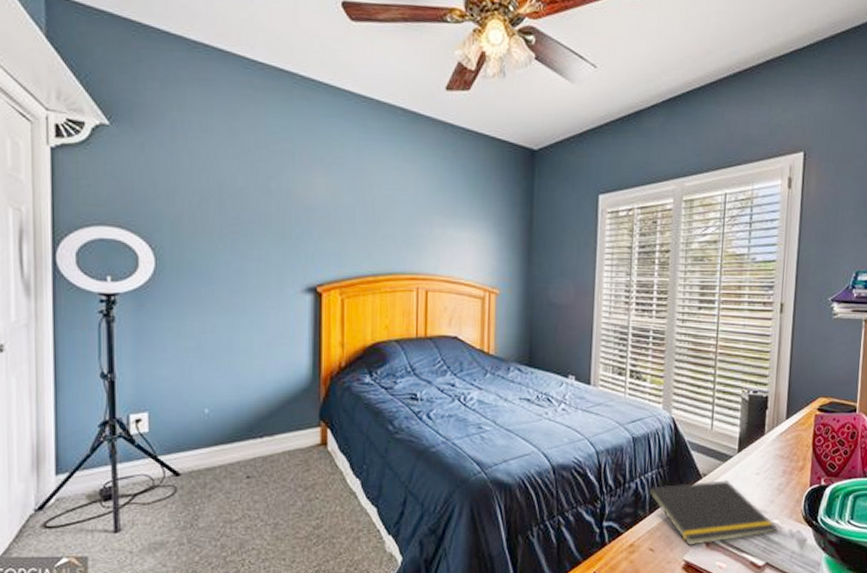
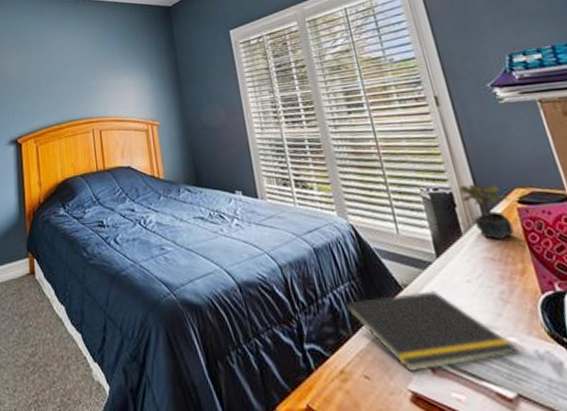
succulent plant: none [774,390,812,441] -> present [459,184,514,240]

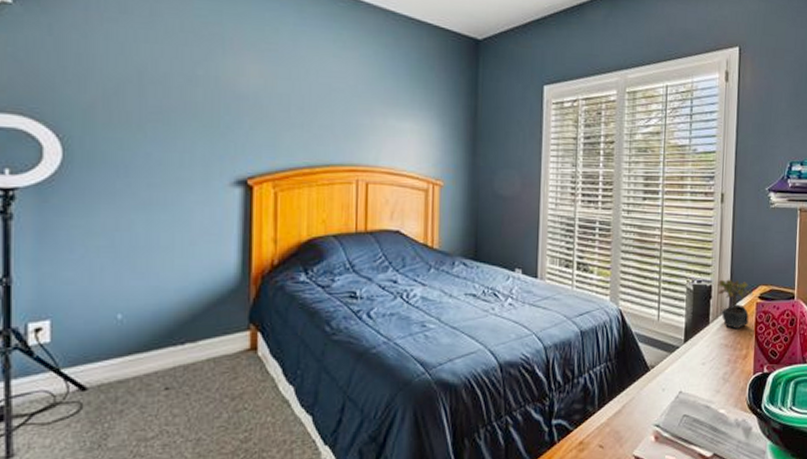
notepad: present [345,291,519,371] -> none [595,372,724,440]

